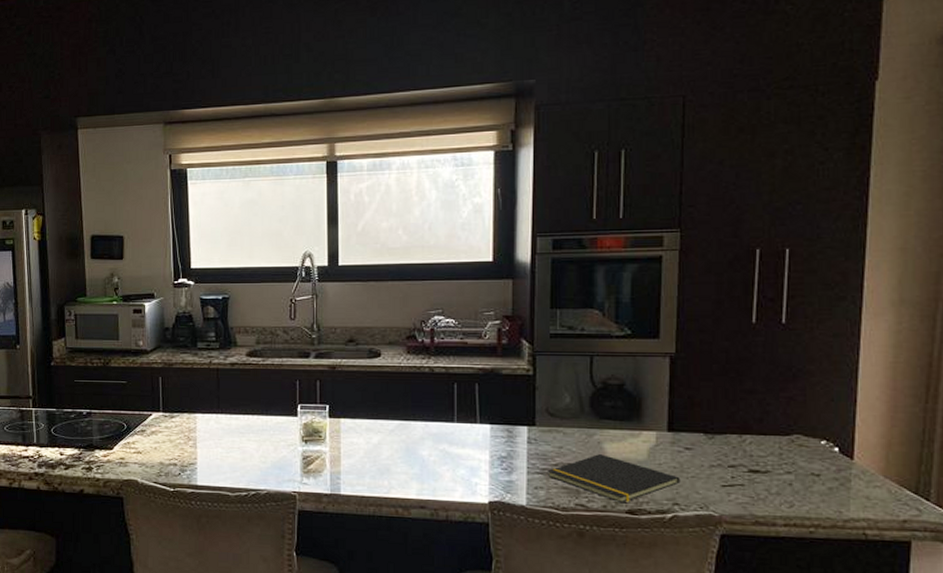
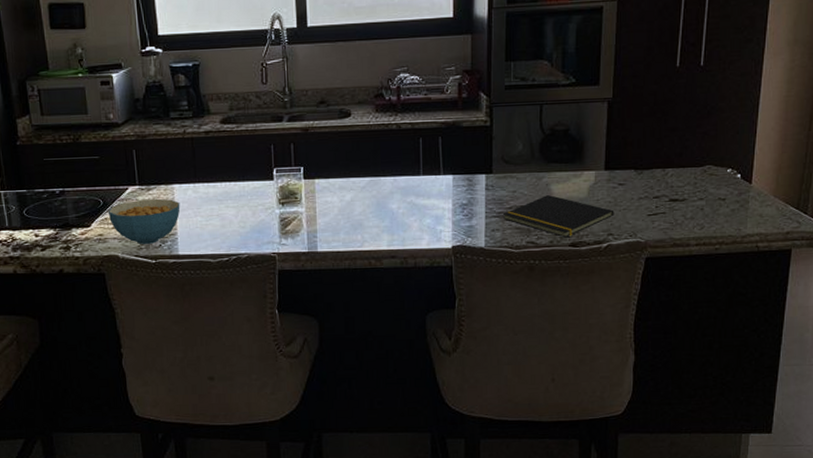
cereal bowl: none [131,426,202,472] -> present [108,198,181,244]

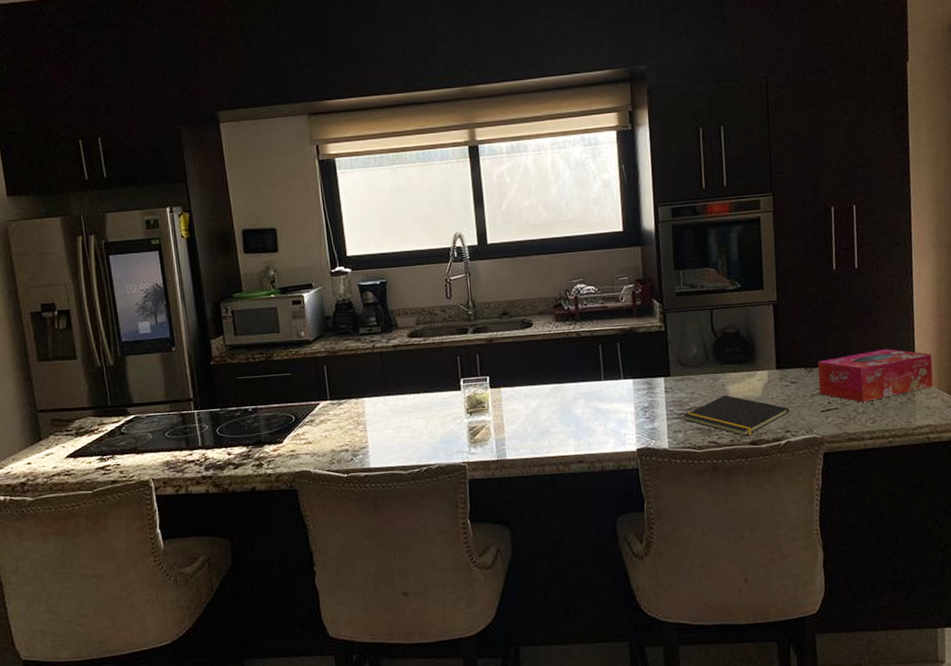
cereal bowl: present [108,198,181,244] -> none [300,412,371,459]
tissue box: none [647,153,772,208] -> present [818,349,934,402]

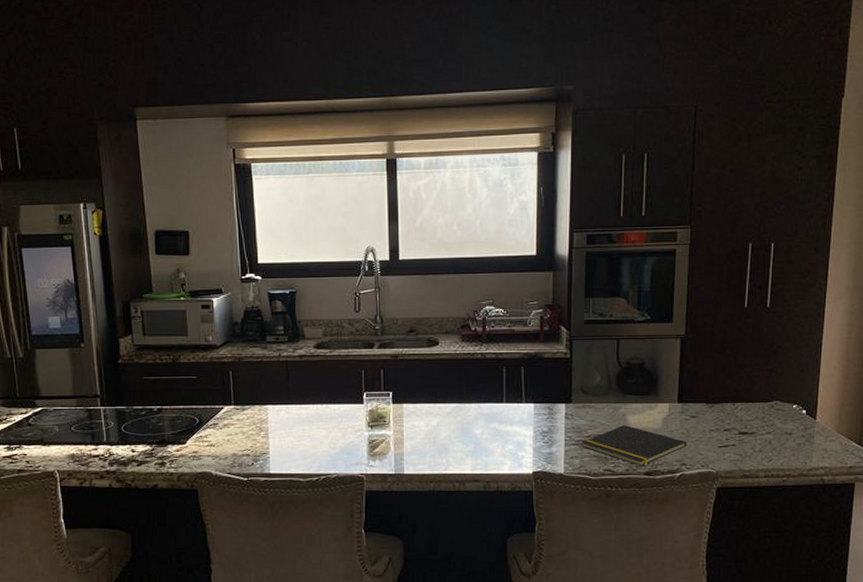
tissue box: present [818,349,934,402] -> none [718,390,835,441]

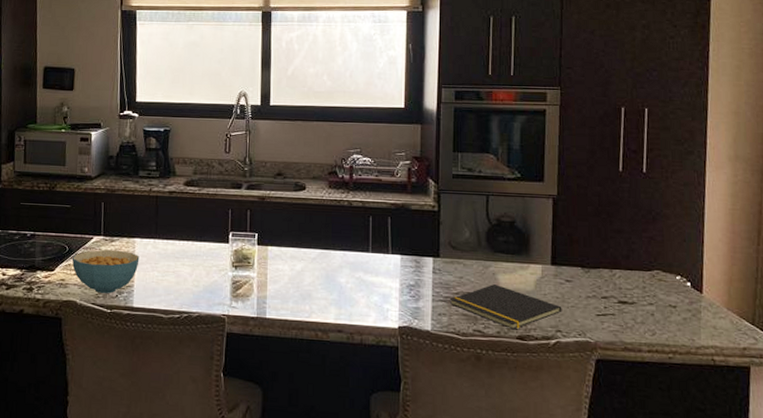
cereal bowl: none [203,418,273,462] -> present [72,249,140,293]

